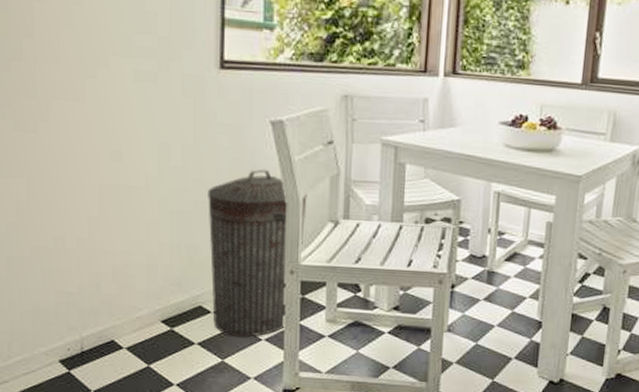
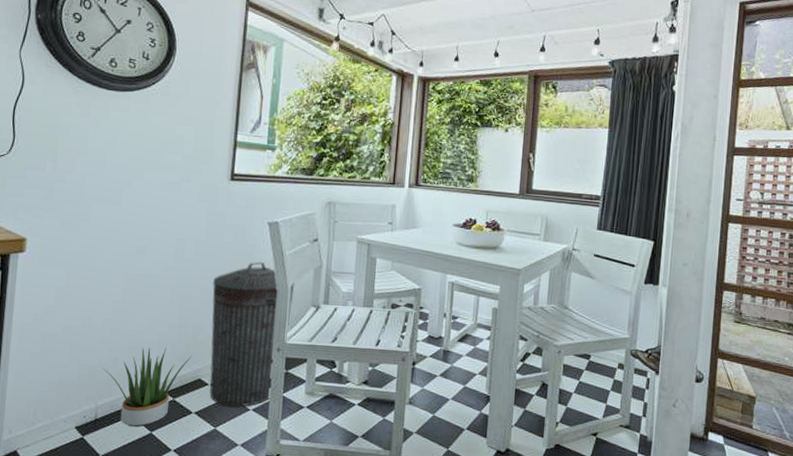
potted plant: none [84,271,190,360] -> present [102,347,193,428]

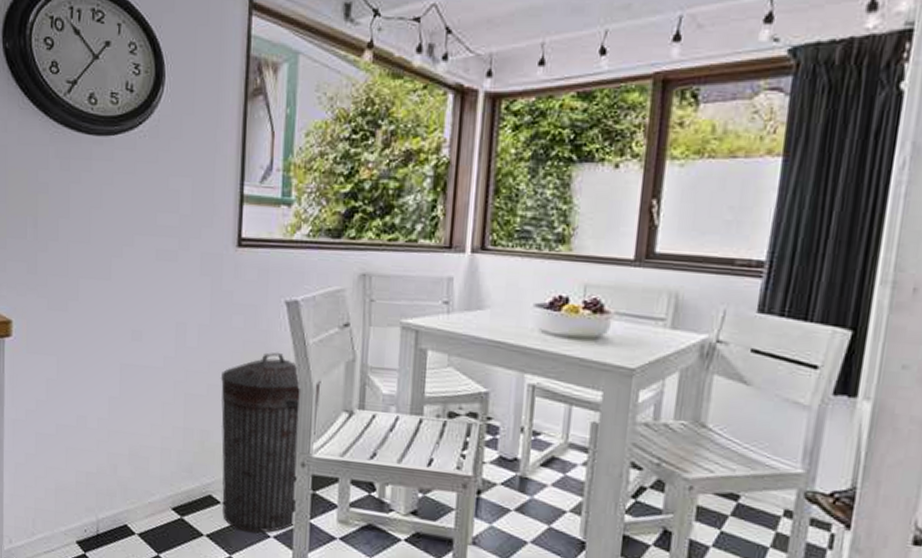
potted plant: present [102,347,193,428] -> none [101,453,201,548]

